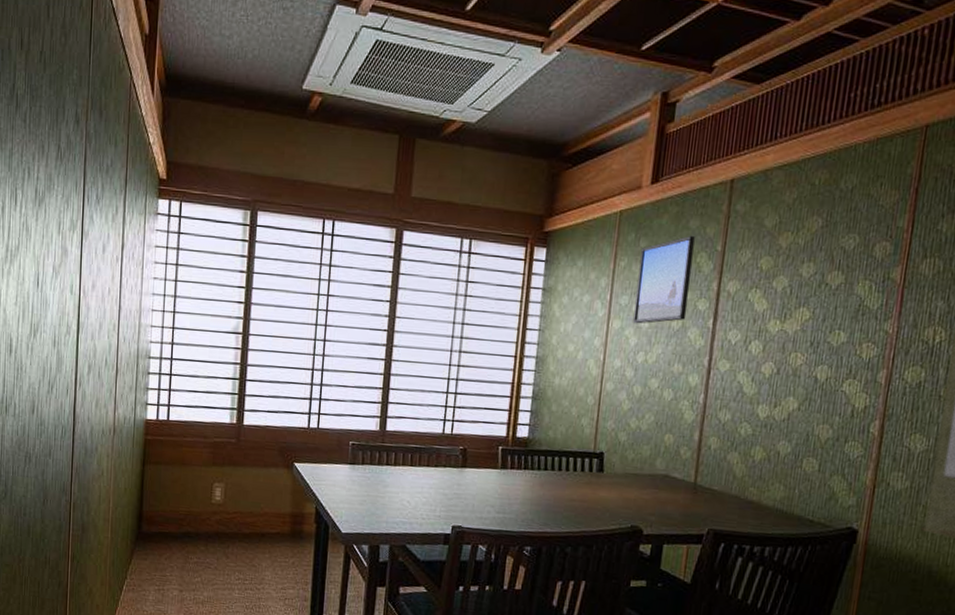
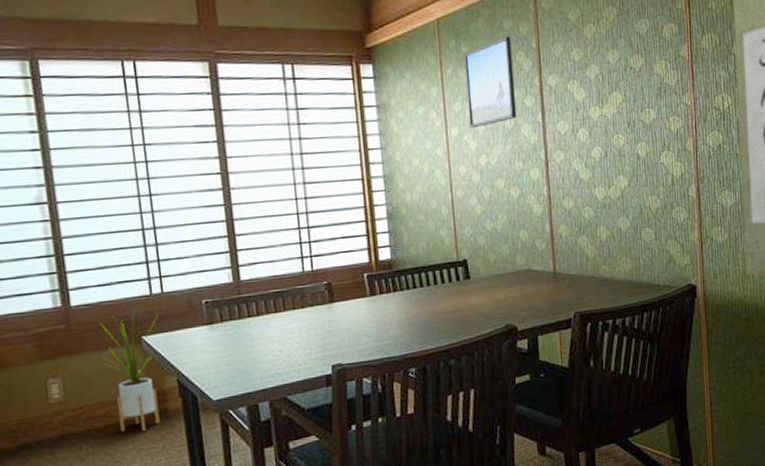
house plant: none [259,436,311,545] -> present [97,307,160,432]

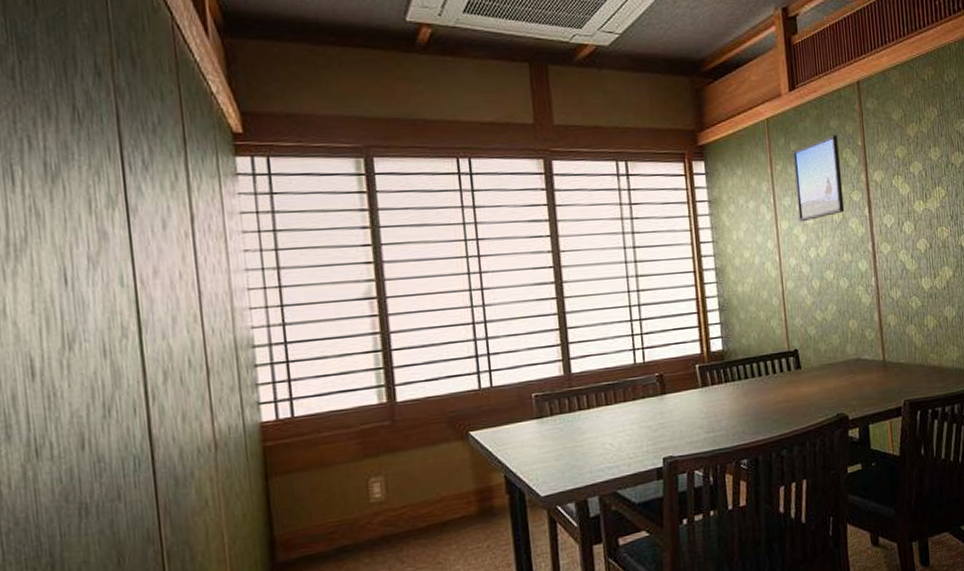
house plant: present [97,307,160,432] -> none [423,402,487,532]

